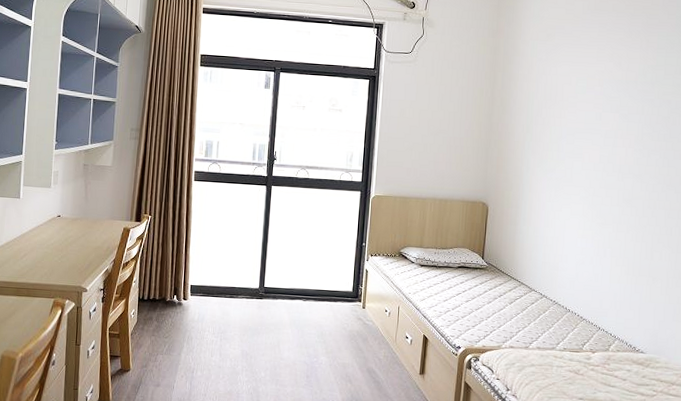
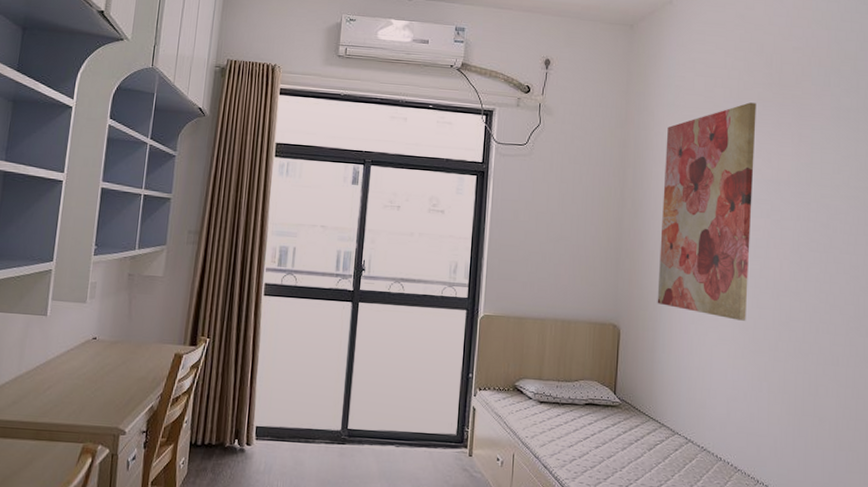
wall art: none [520,13,611,199] -> present [657,102,756,321]

